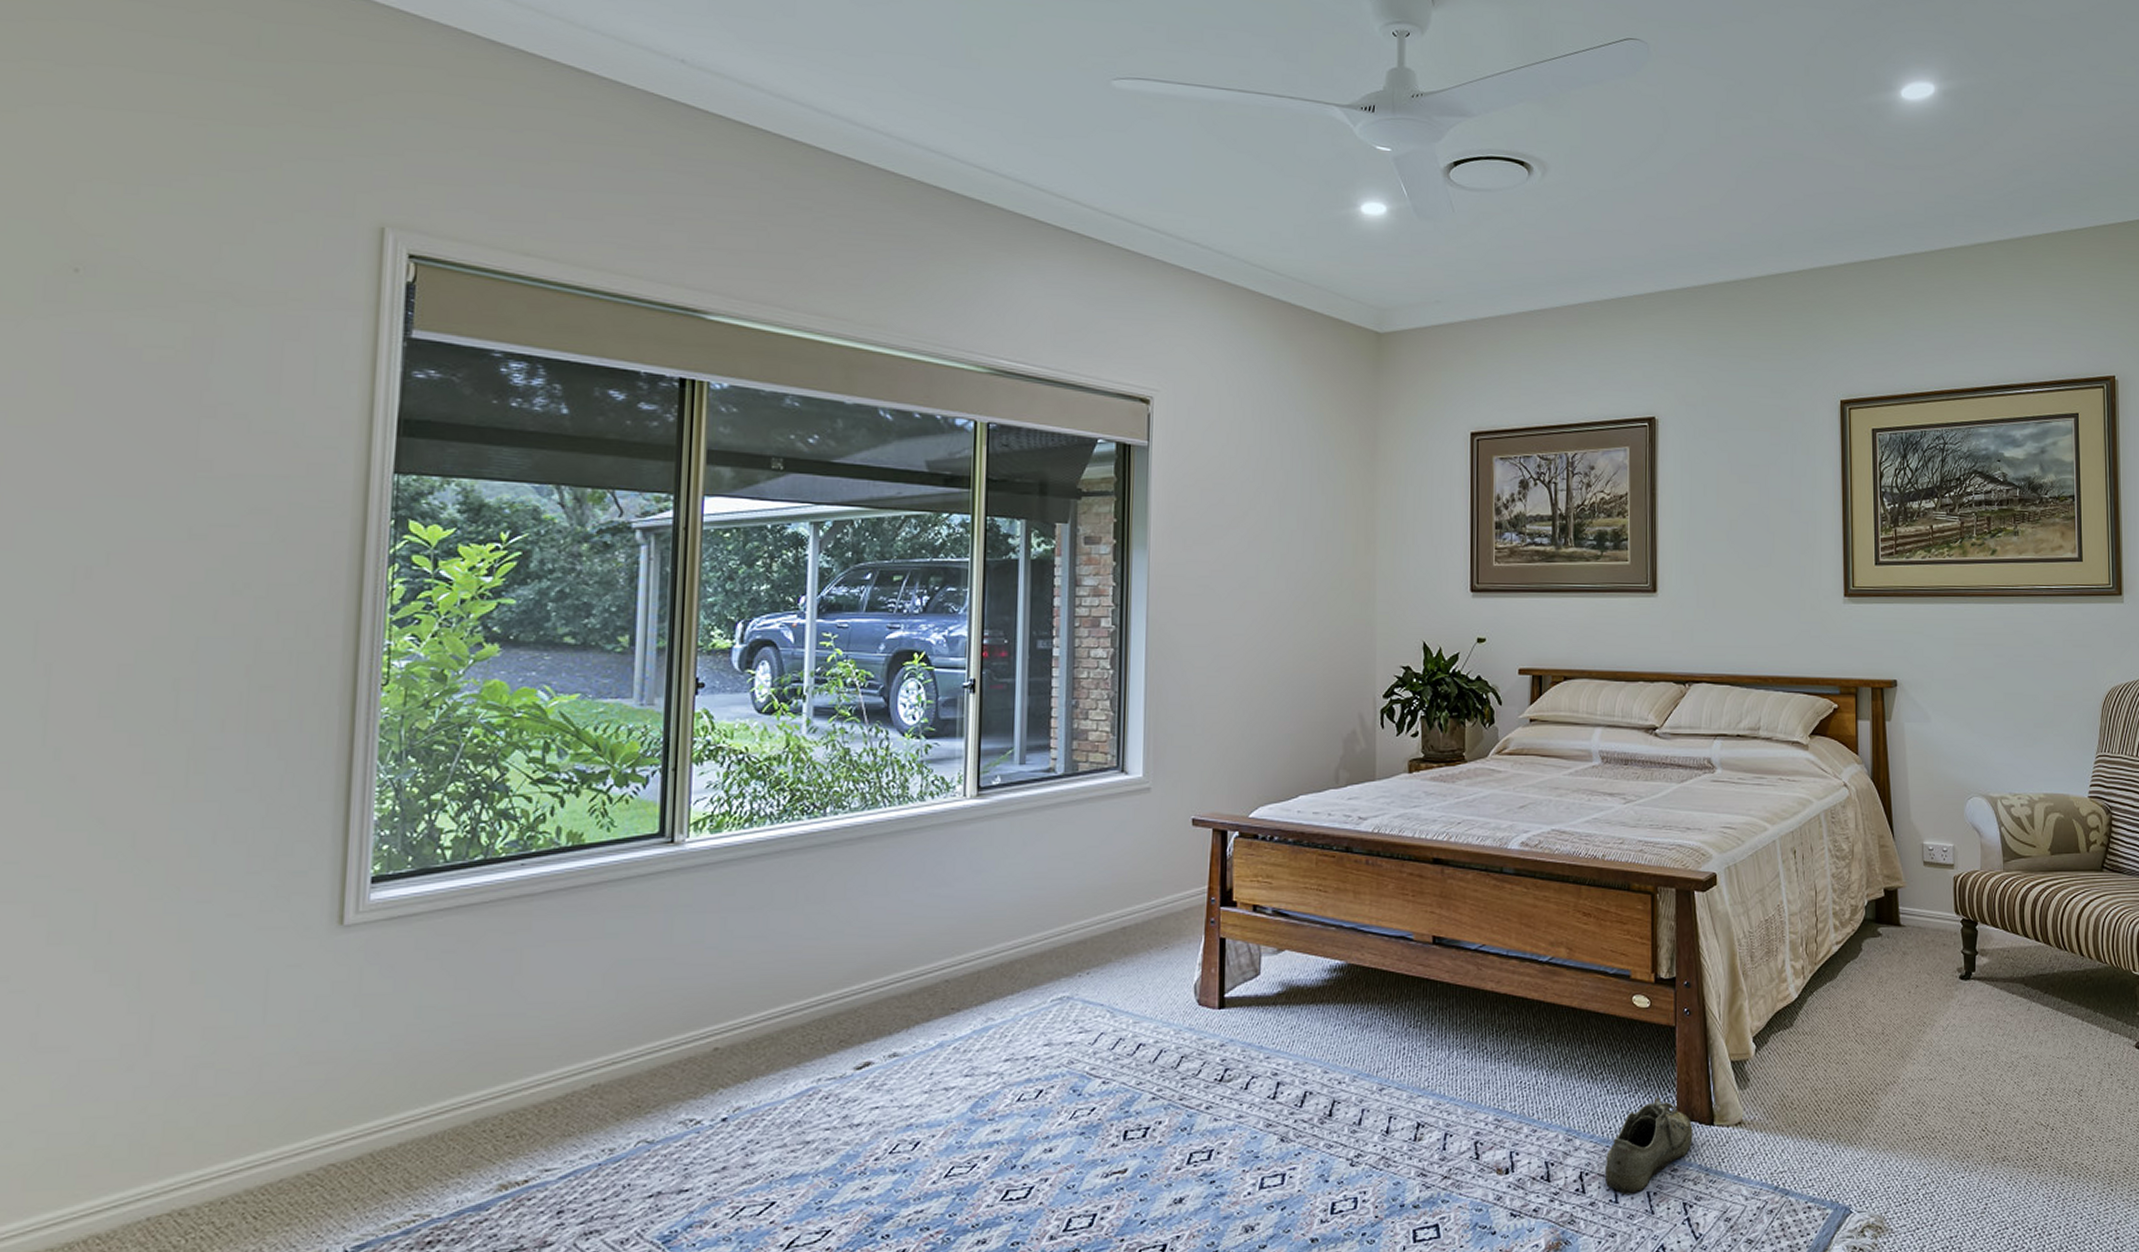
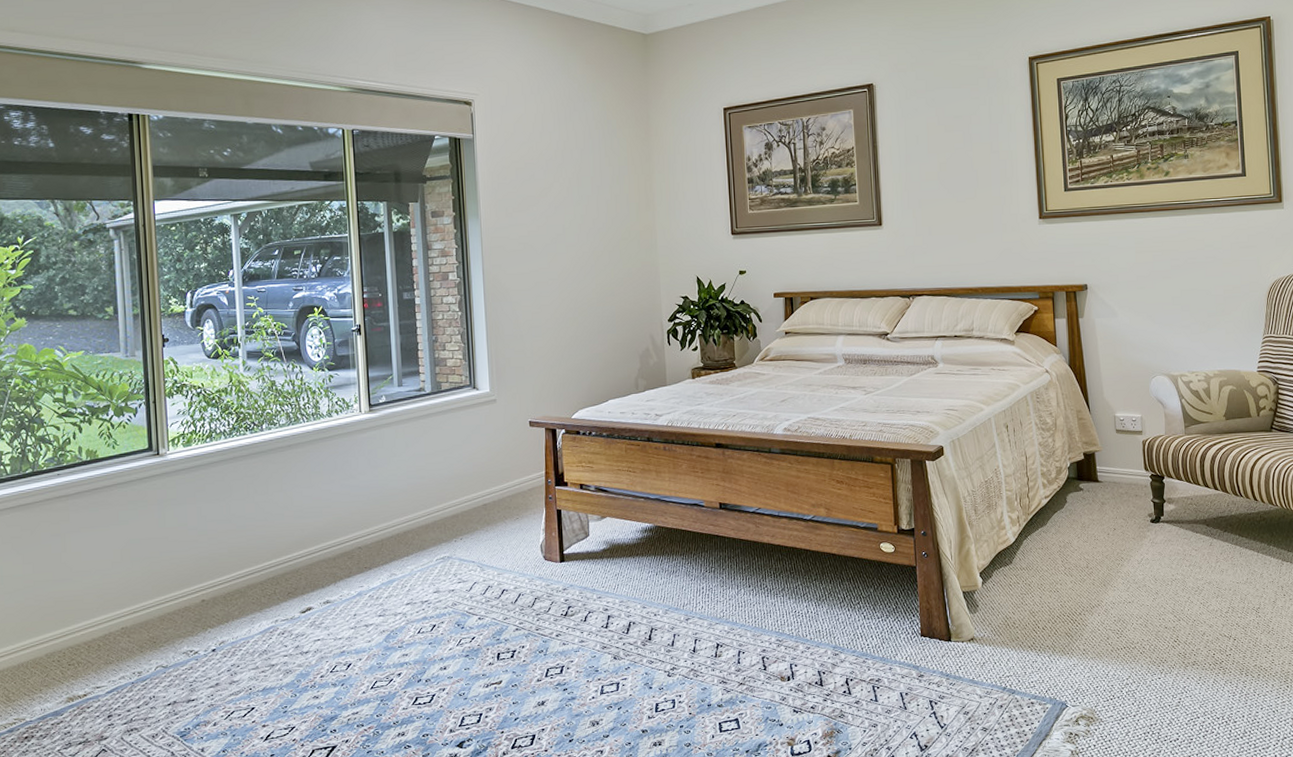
shoe: present [1604,1095,1693,1194] -> none [865,619,935,695]

